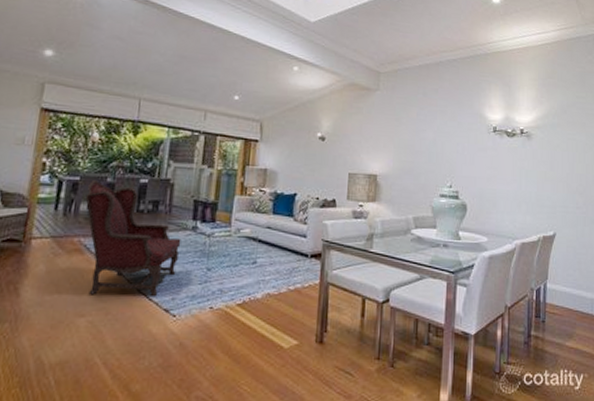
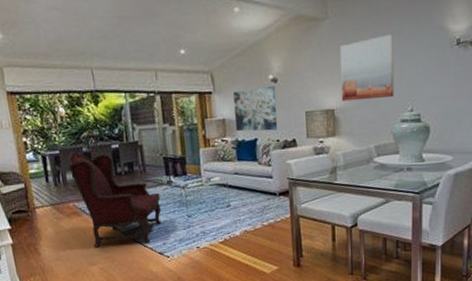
wall art: none [275,143,323,188] -> present [234,85,278,132]
wall art: none [384,113,437,171] -> present [339,34,394,102]

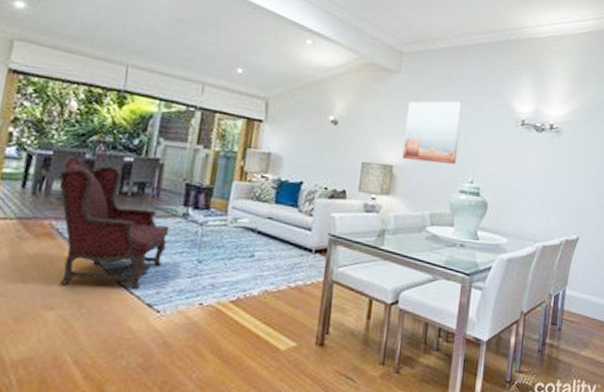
wall art: present [234,85,278,132] -> none [280,124,335,177]

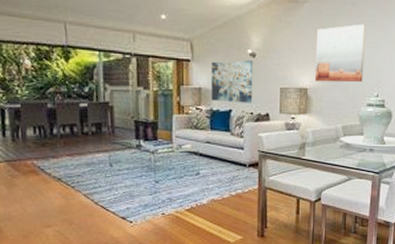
armchair: present [58,155,170,291] -> none [30,106,128,209]
wall art: none [280,124,335,177] -> present [210,59,254,103]

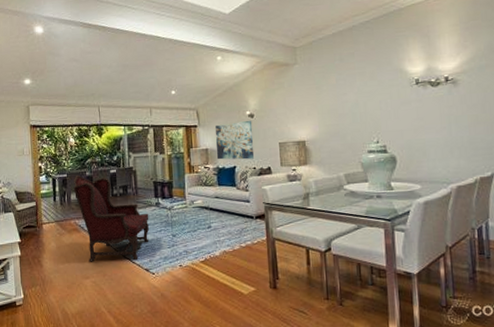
armchair: none [30,106,128,209] -> present [73,175,149,262]
wall art: present [314,24,366,83] -> none [308,76,360,134]

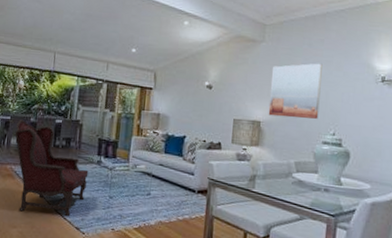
wall art: present [215,120,254,160] -> none [167,90,210,132]
wall art: none [308,76,360,134] -> present [268,63,323,119]

